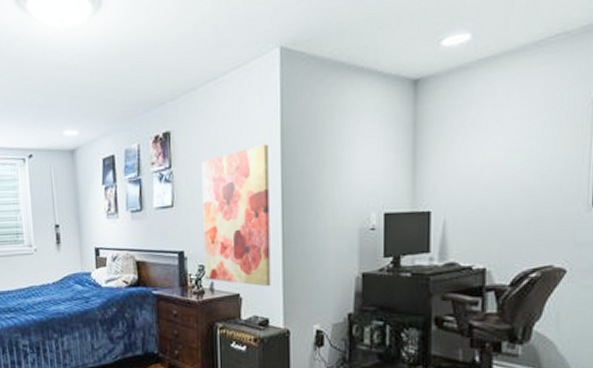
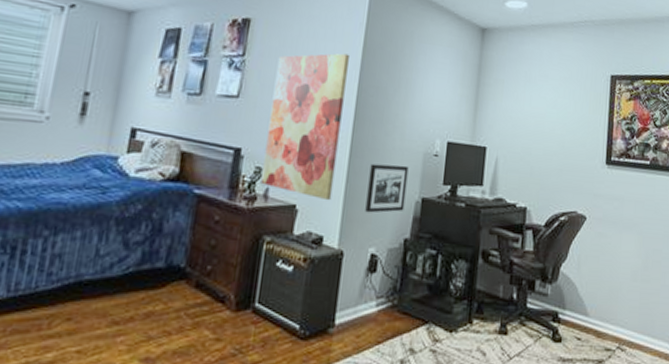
picture frame: none [304,244,345,293] -> present [365,163,409,213]

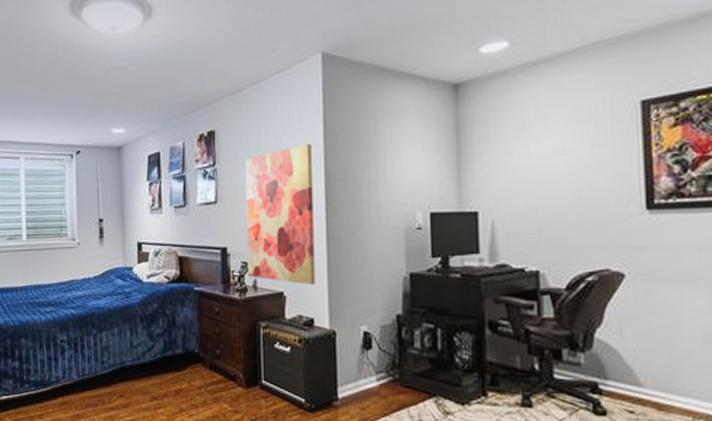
picture frame: present [365,163,409,213] -> none [350,243,392,293]

